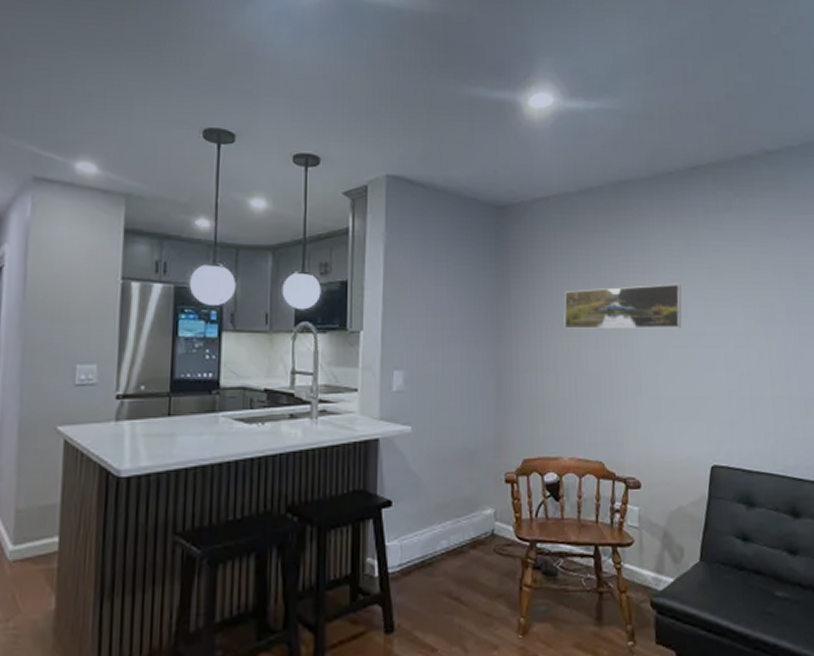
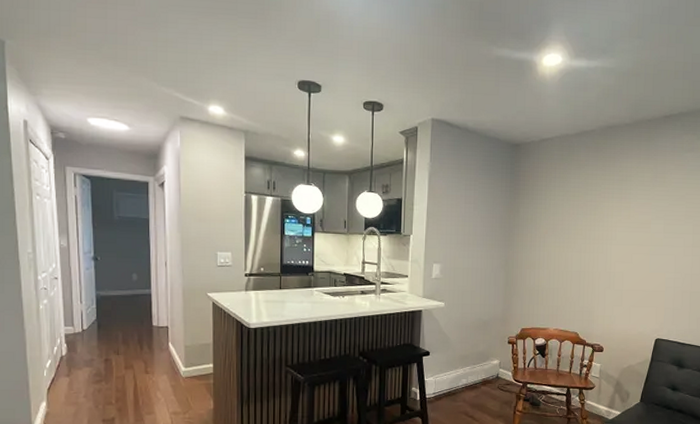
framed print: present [564,283,682,329] -> none [557,206,648,241]

